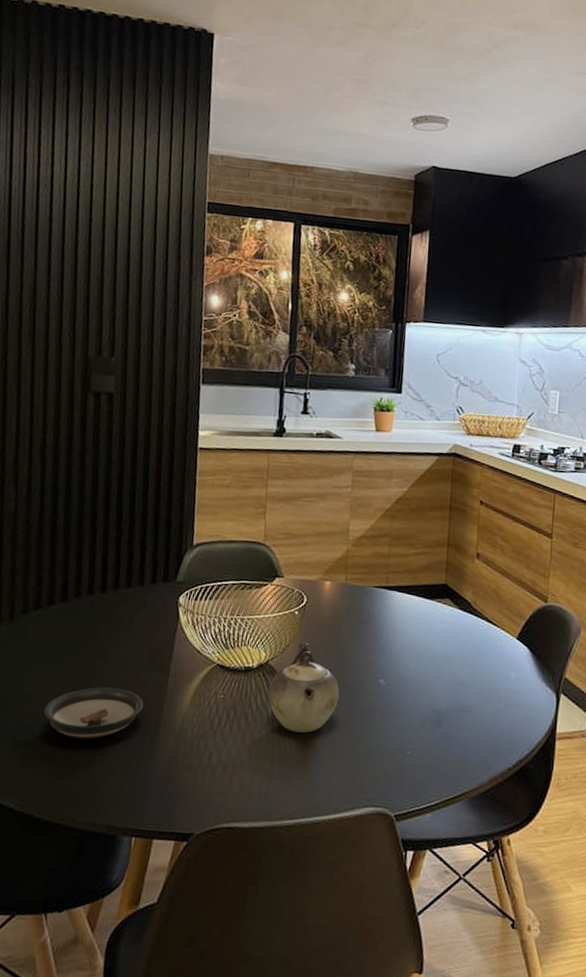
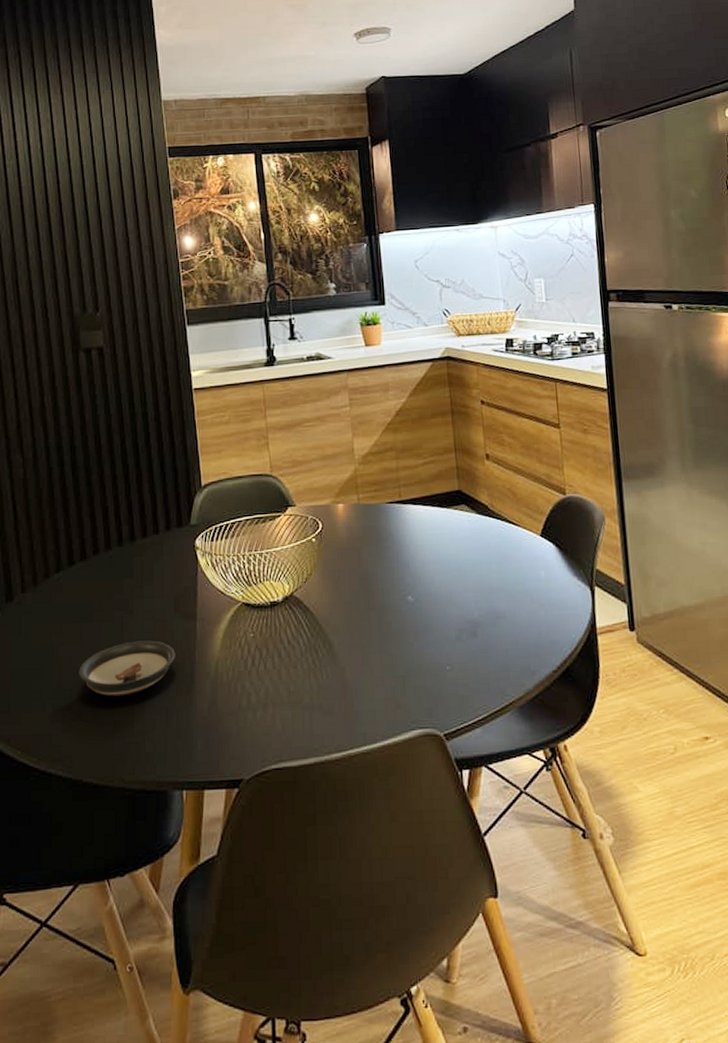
teapot: present [268,642,340,733] -> none [297,568,370,662]

